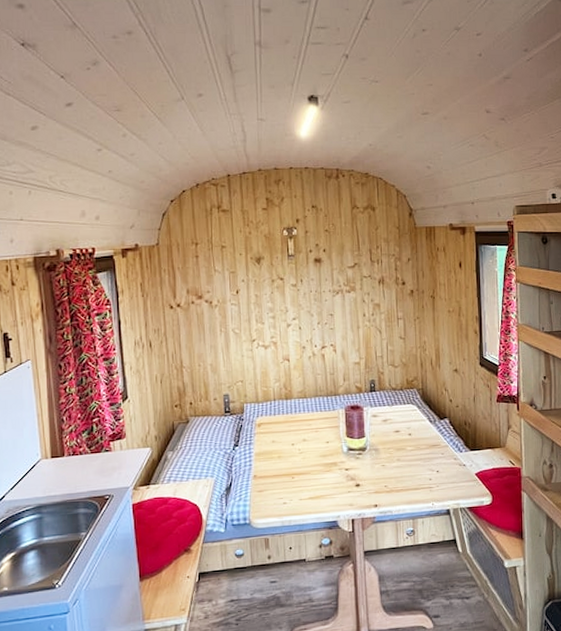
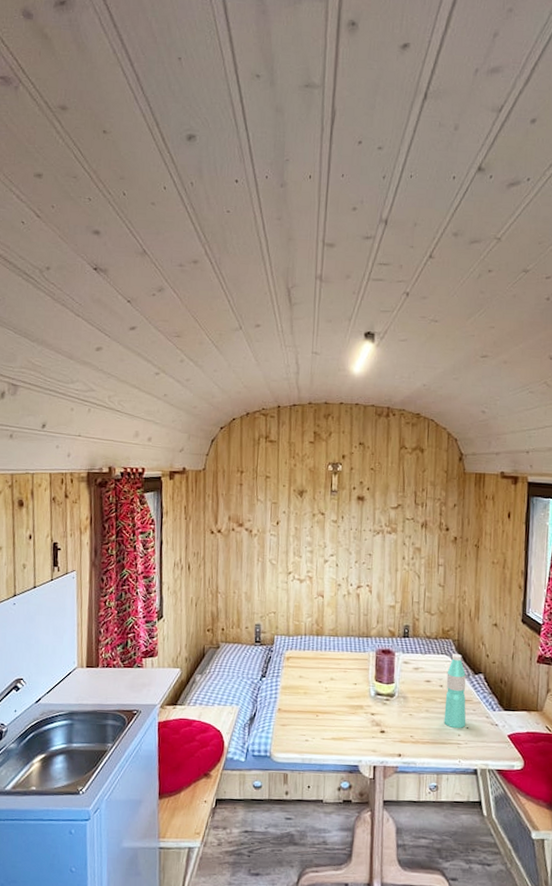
water bottle: none [414,402,436,473] -> present [444,654,466,728]

